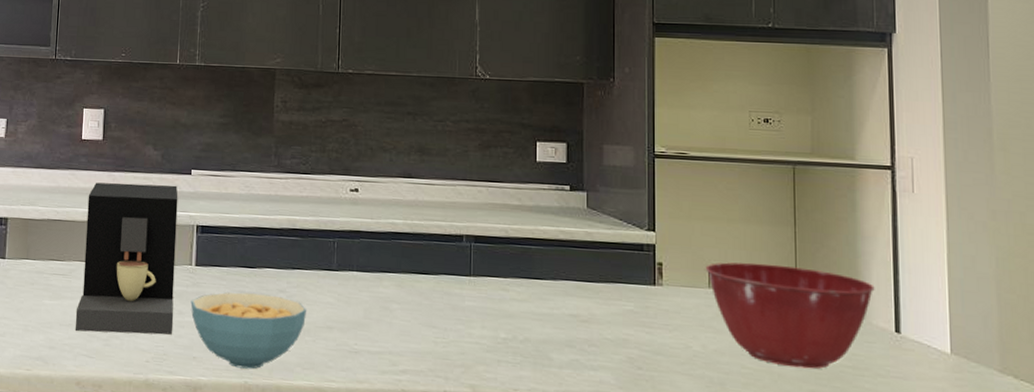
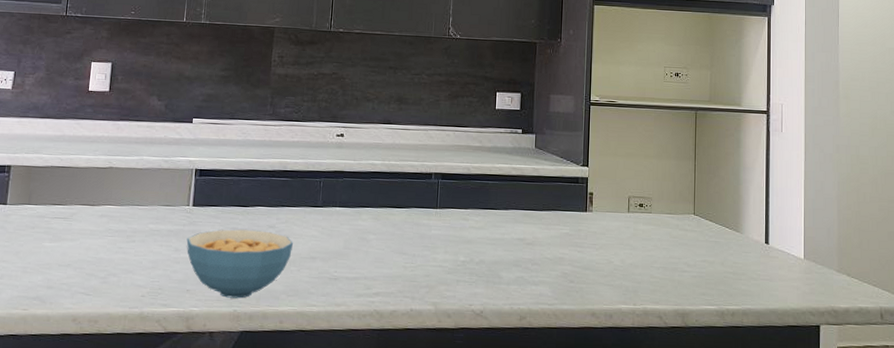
coffee maker: present [76,182,178,335] -> none [74,131,180,271]
mixing bowl: present [705,262,875,369] -> none [626,190,752,276]

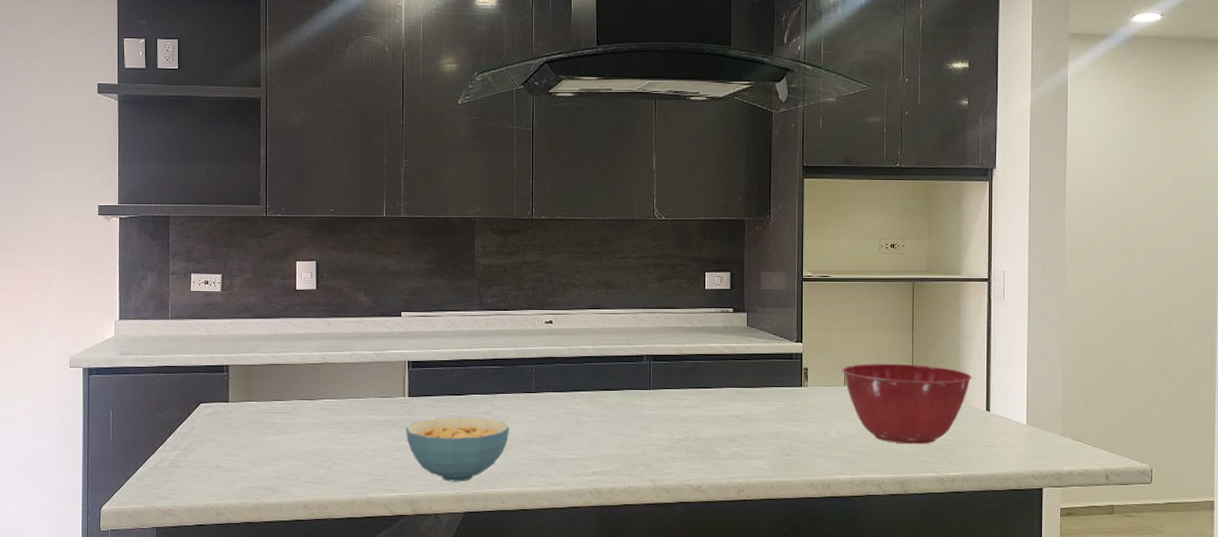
mixing bowl: none [626,190,752,276] -> present [842,363,972,445]

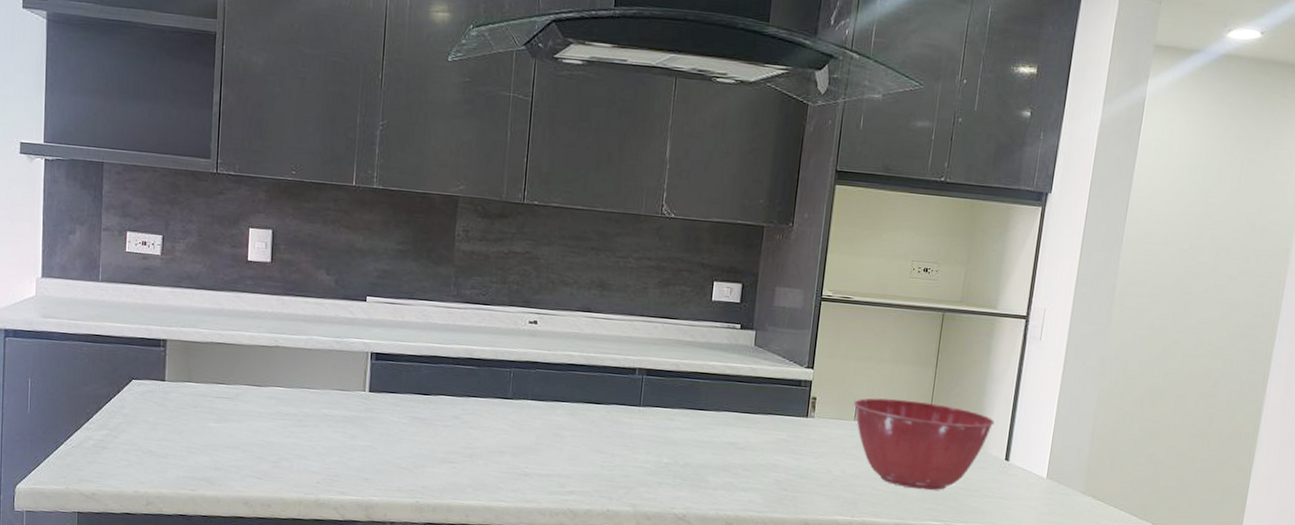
cereal bowl: present [405,417,510,482] -> none [363,418,481,490]

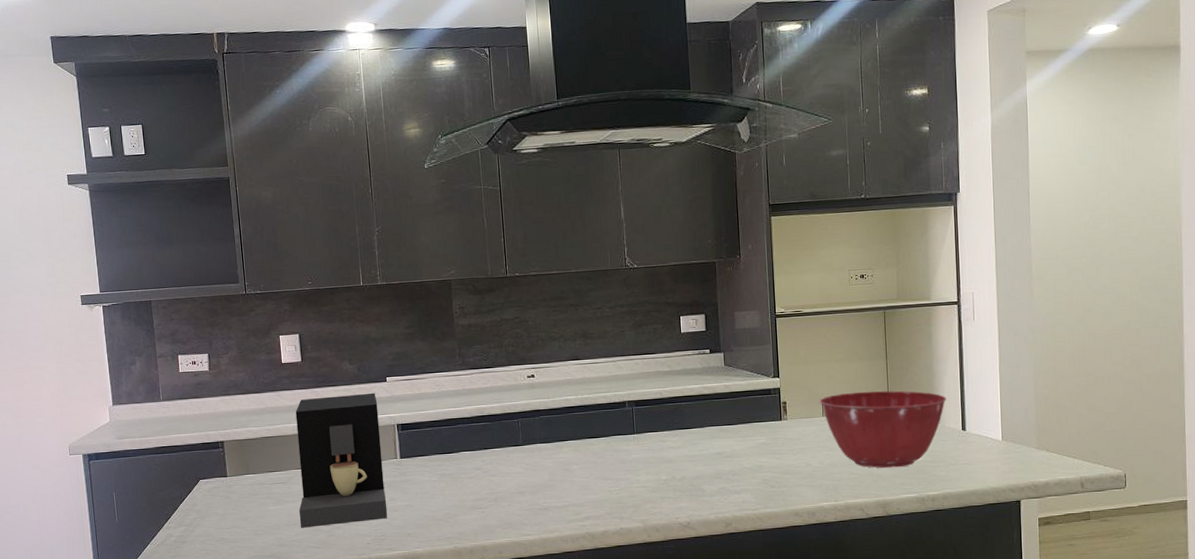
coffee maker: none [243,306,352,458] -> present [295,392,388,528]

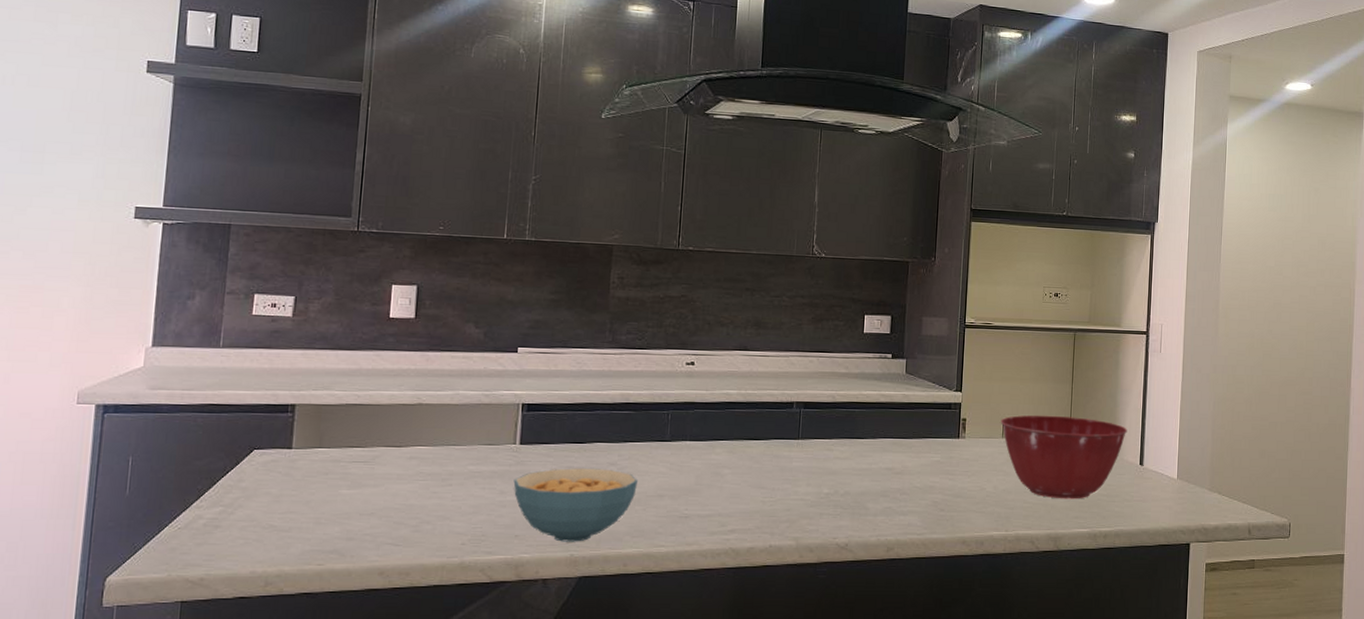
coffee maker: present [295,392,388,528] -> none [379,363,502,519]
cereal bowl: none [400,473,501,537] -> present [513,468,639,542]

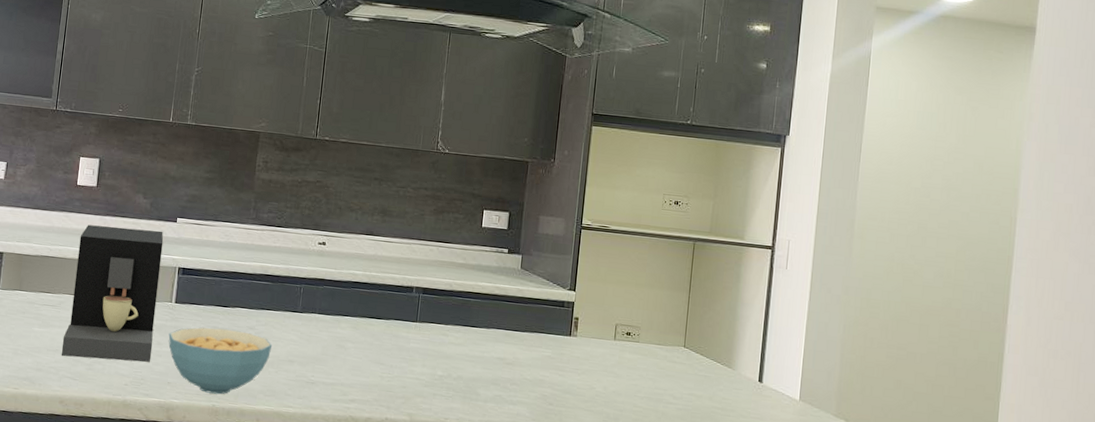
coffee maker: none [379,363,502,519] -> present [62,225,164,362]
mixing bowl: present [1000,415,1128,499] -> none [613,319,747,409]

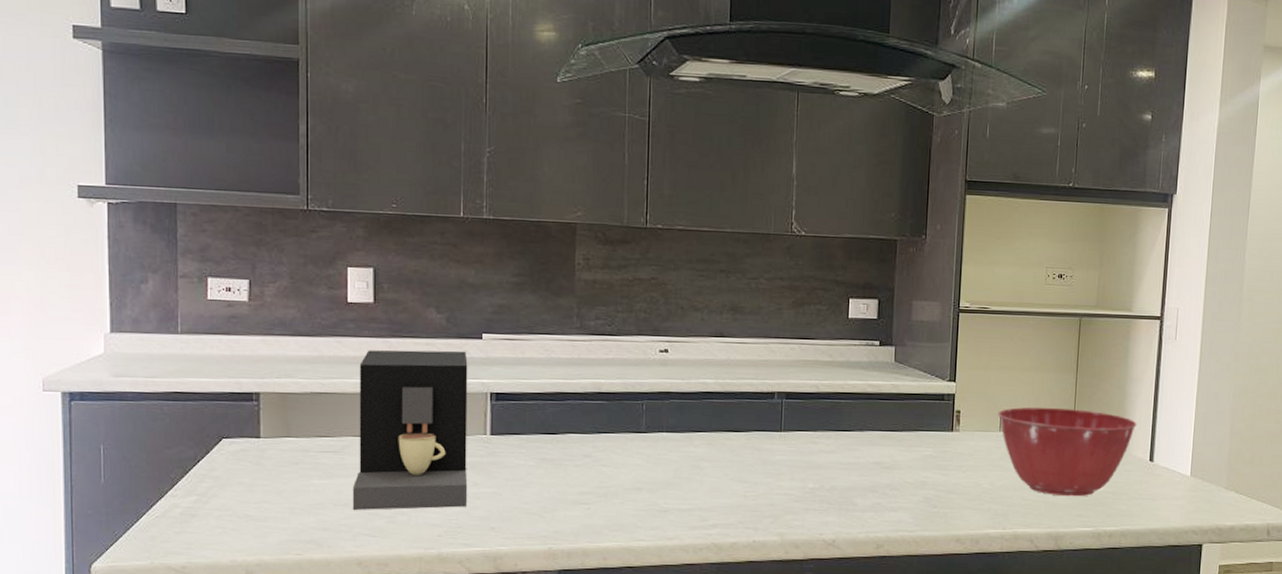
cereal bowl: present [168,327,273,395] -> none [486,460,615,535]
mixing bowl: none [613,319,747,409] -> present [998,407,1137,497]

